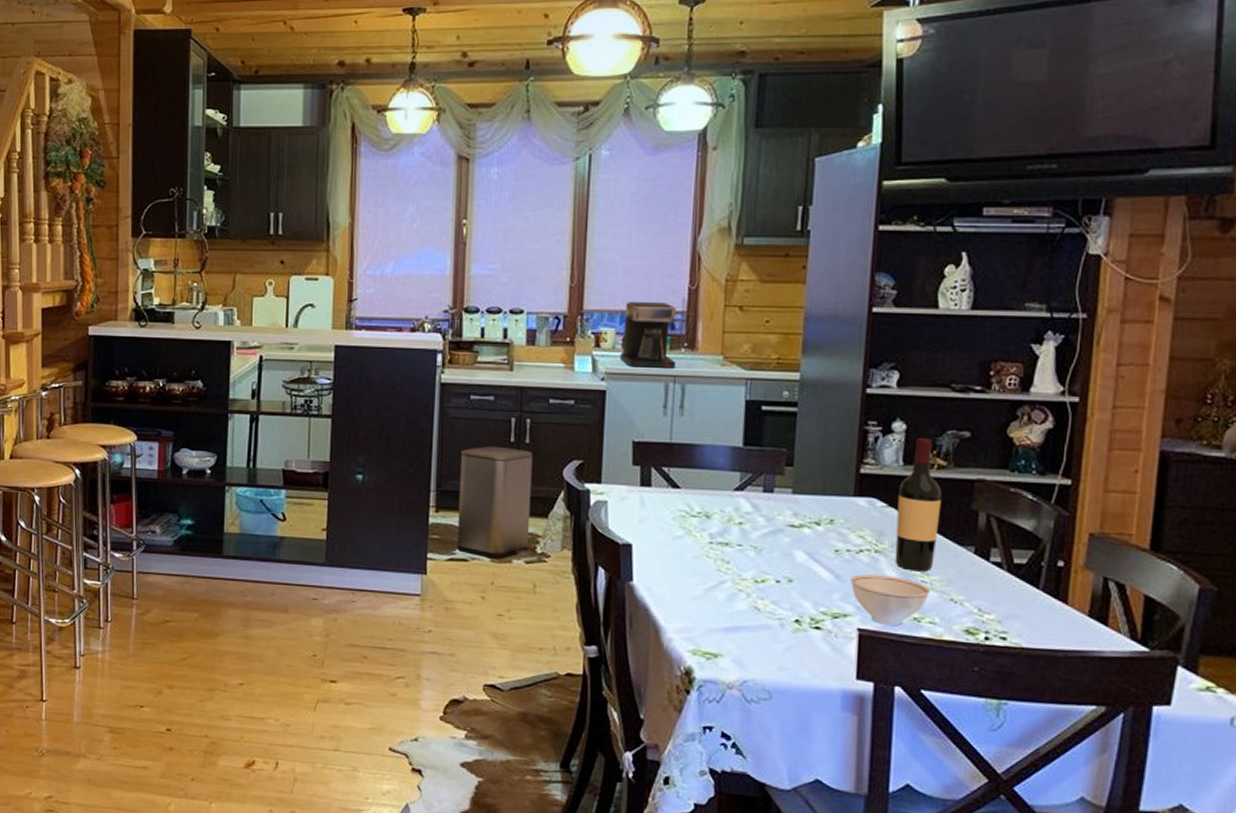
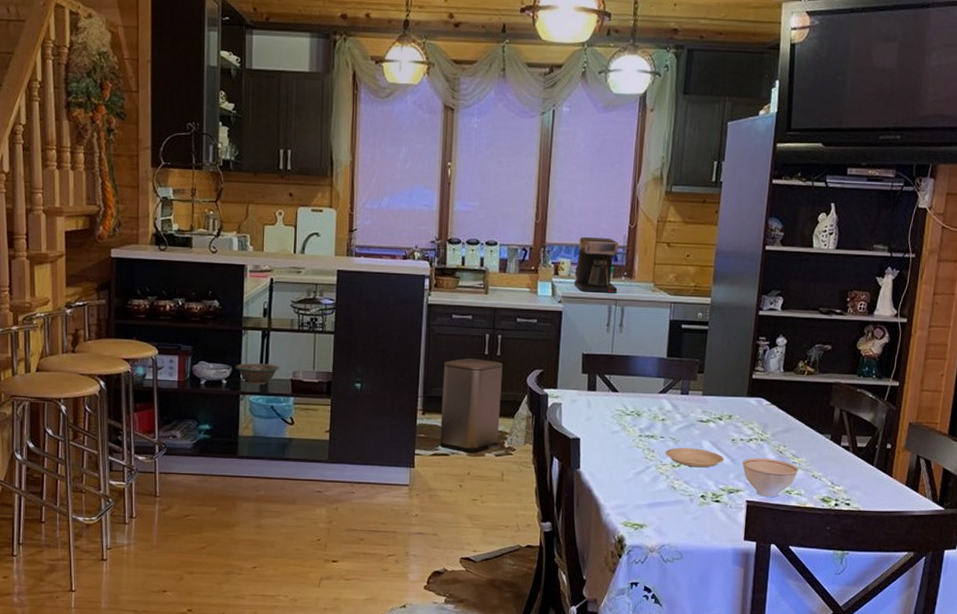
ceramic bowl: none [220,450,270,476] -> present [235,363,280,386]
plate: none [745,558,825,585] -> present [665,448,724,468]
wine bottle: present [895,437,942,572] -> none [774,350,810,455]

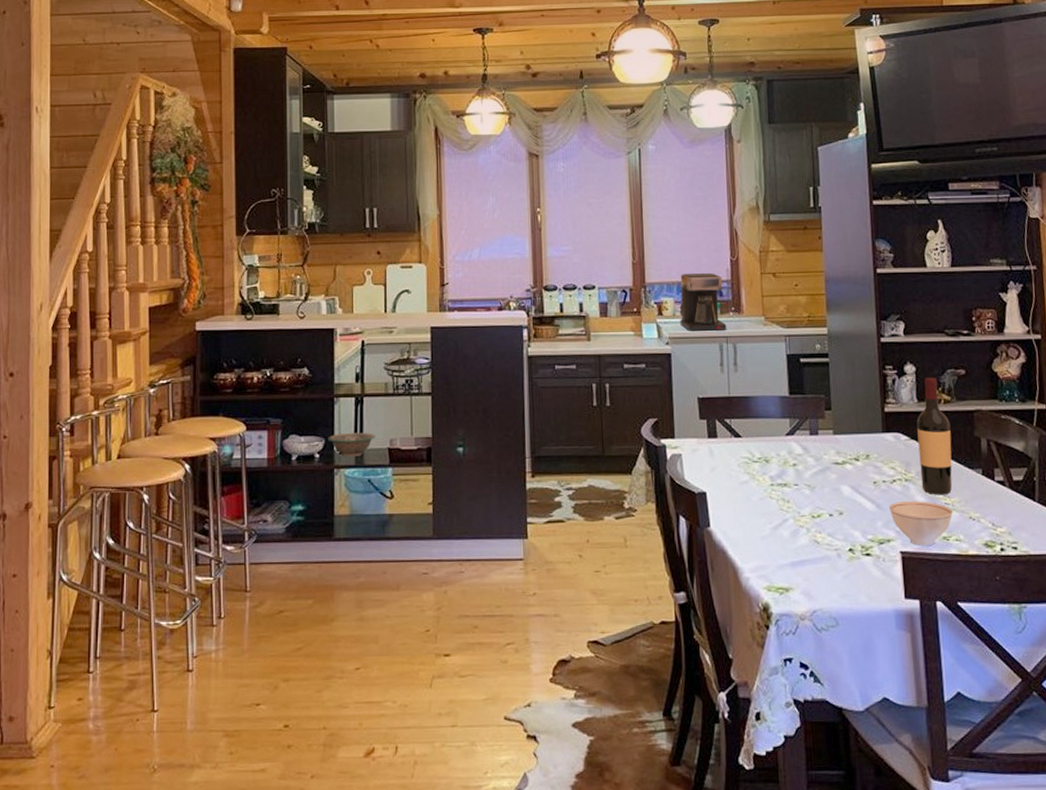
pedal bin: present [440,358,503,453] -> none [550,410,620,518]
plate: present [665,448,724,468] -> none [802,495,868,517]
wine bottle: none [774,350,810,455] -> present [916,377,953,495]

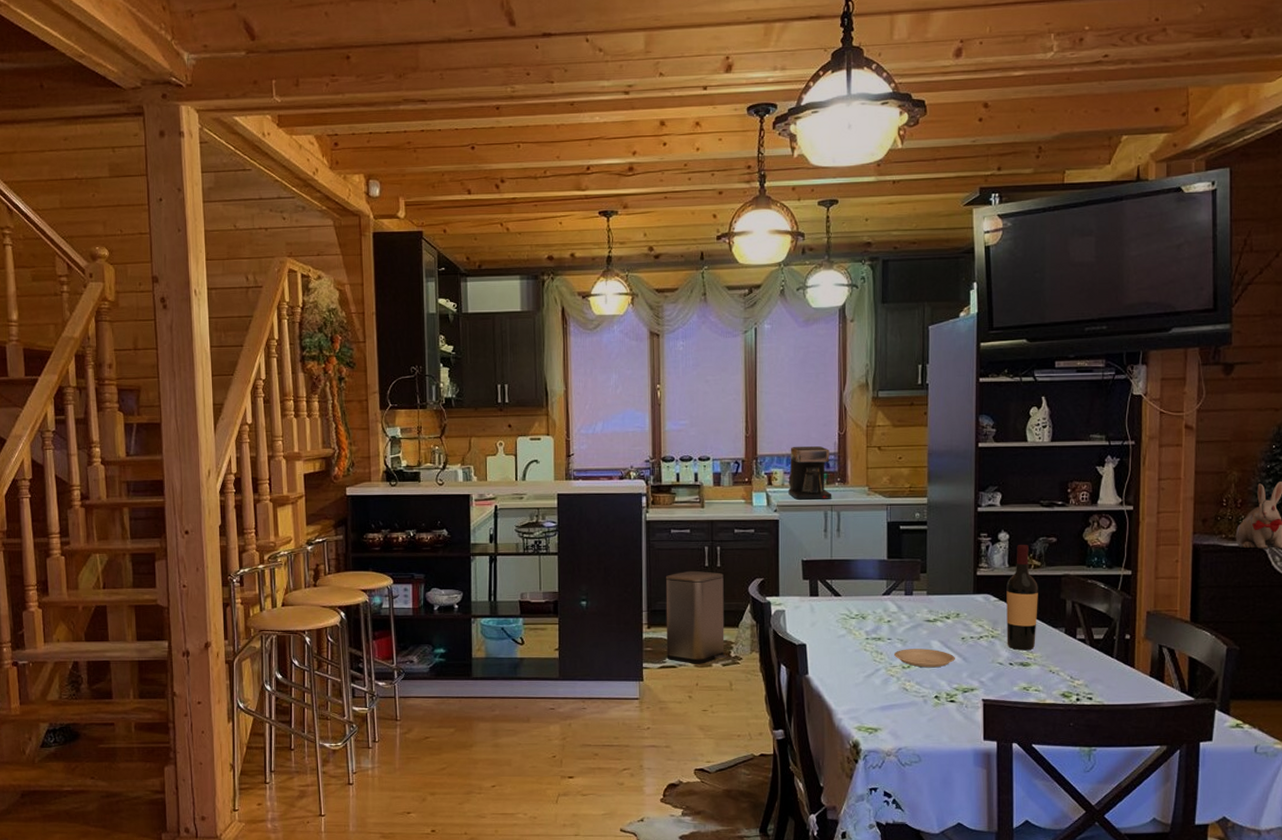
ceramic bowl: present [327,433,376,458] -> none [465,587,508,609]
pedal bin: none [550,410,620,518] -> present [665,570,727,664]
plate: none [802,495,868,517] -> present [894,648,955,668]
bowl: present [889,500,953,547] -> none [975,654,1034,695]

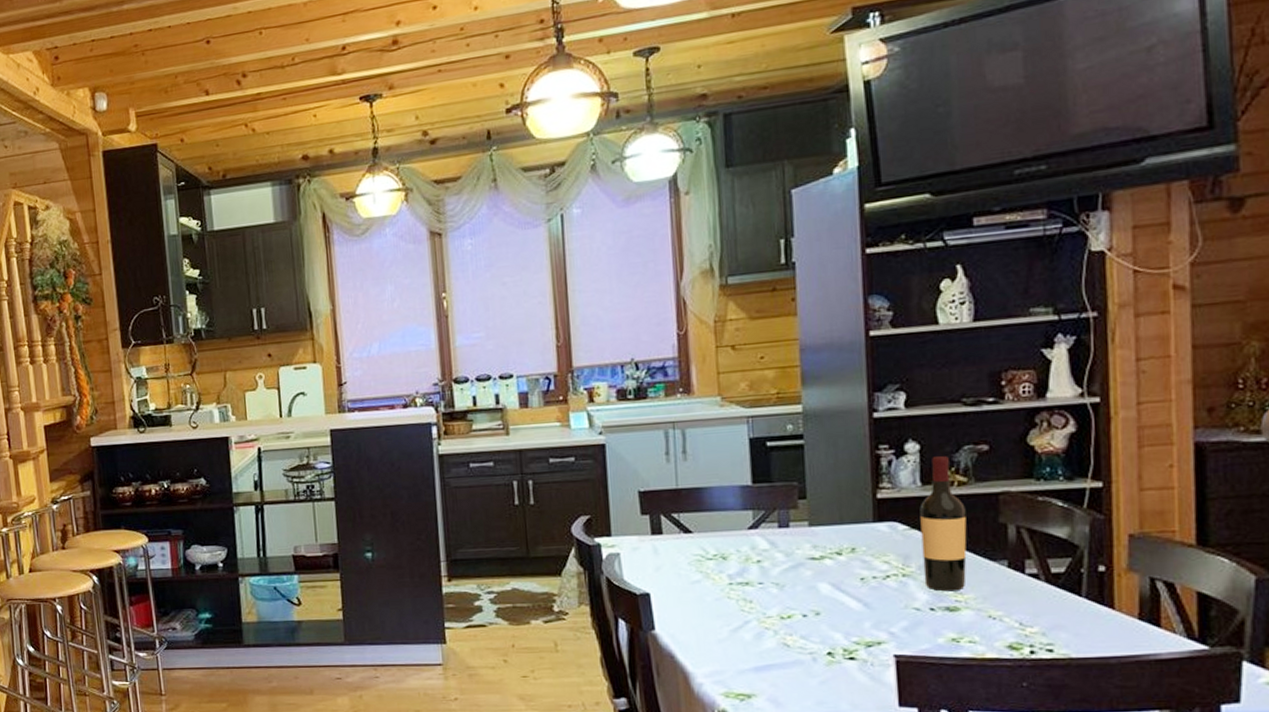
pedal bin: present [665,570,727,664] -> none [466,510,549,622]
coffee maker: present [788,446,832,501] -> none [615,351,674,419]
plate: present [894,648,955,668] -> none [768,593,853,618]

